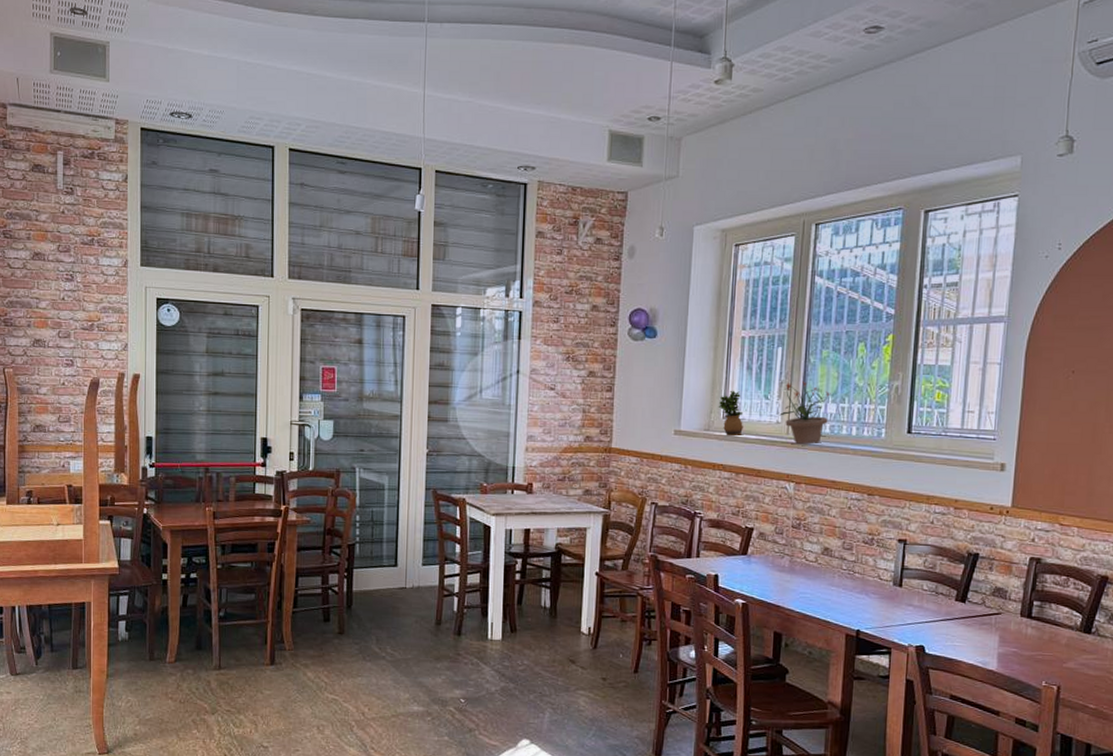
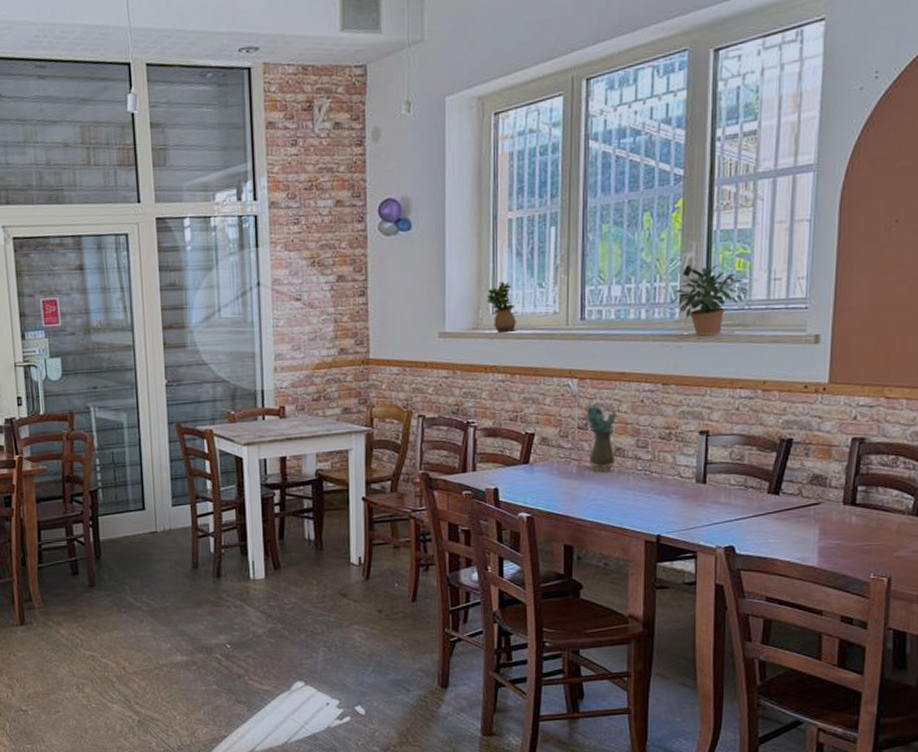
potted plant: present [779,382,831,444] -> none [557,263,615,335]
vase: none [799,504,827,570] -> present [585,402,617,474]
potted plant: none [878,392,946,457] -> present [670,265,749,338]

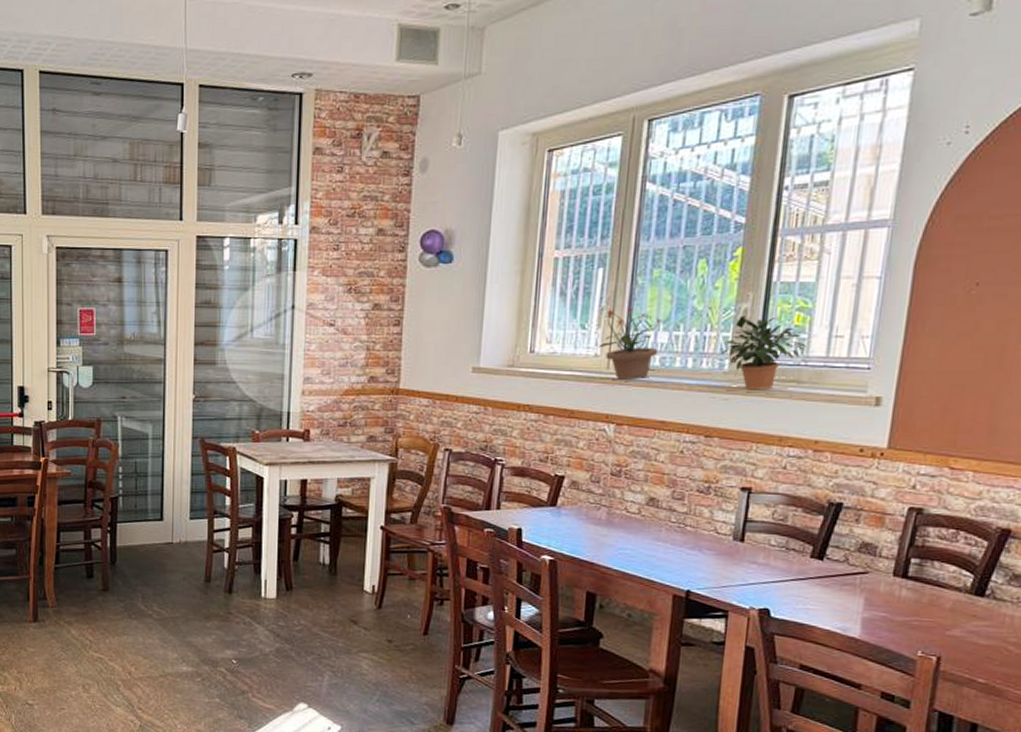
potted plant: present [486,281,517,334] -> none [524,320,556,373]
potted plant: none [557,263,615,335] -> present [598,307,663,380]
vase: present [585,402,617,474] -> none [619,449,653,523]

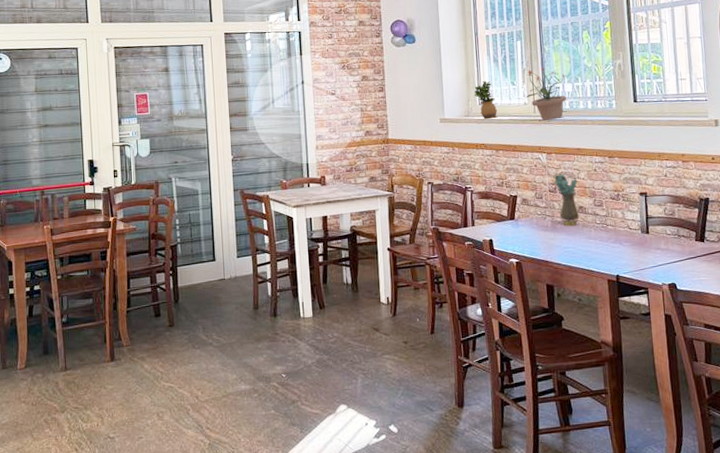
potted plant: none [524,320,556,373] -> present [474,80,498,120]
vase: none [619,449,653,523] -> present [553,171,579,227]
potted plant: present [720,316,807,392] -> none [608,69,664,122]

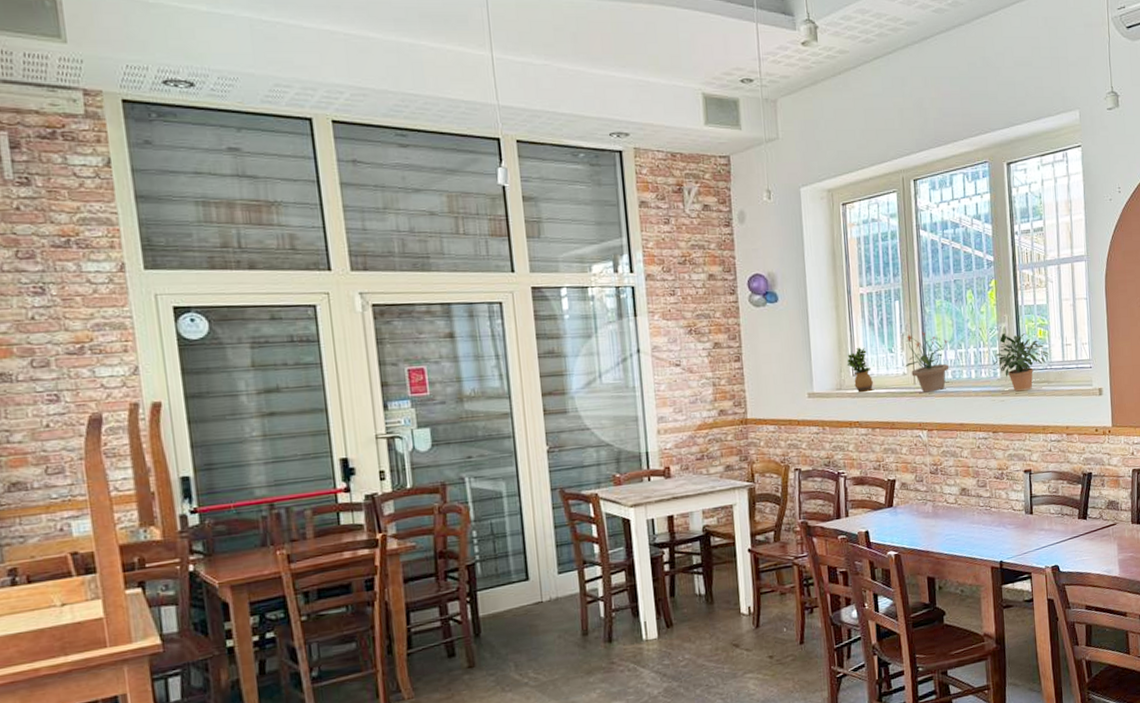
vase: present [553,171,579,227] -> none [934,450,962,512]
potted plant: none [608,69,664,122] -> present [993,333,1049,393]

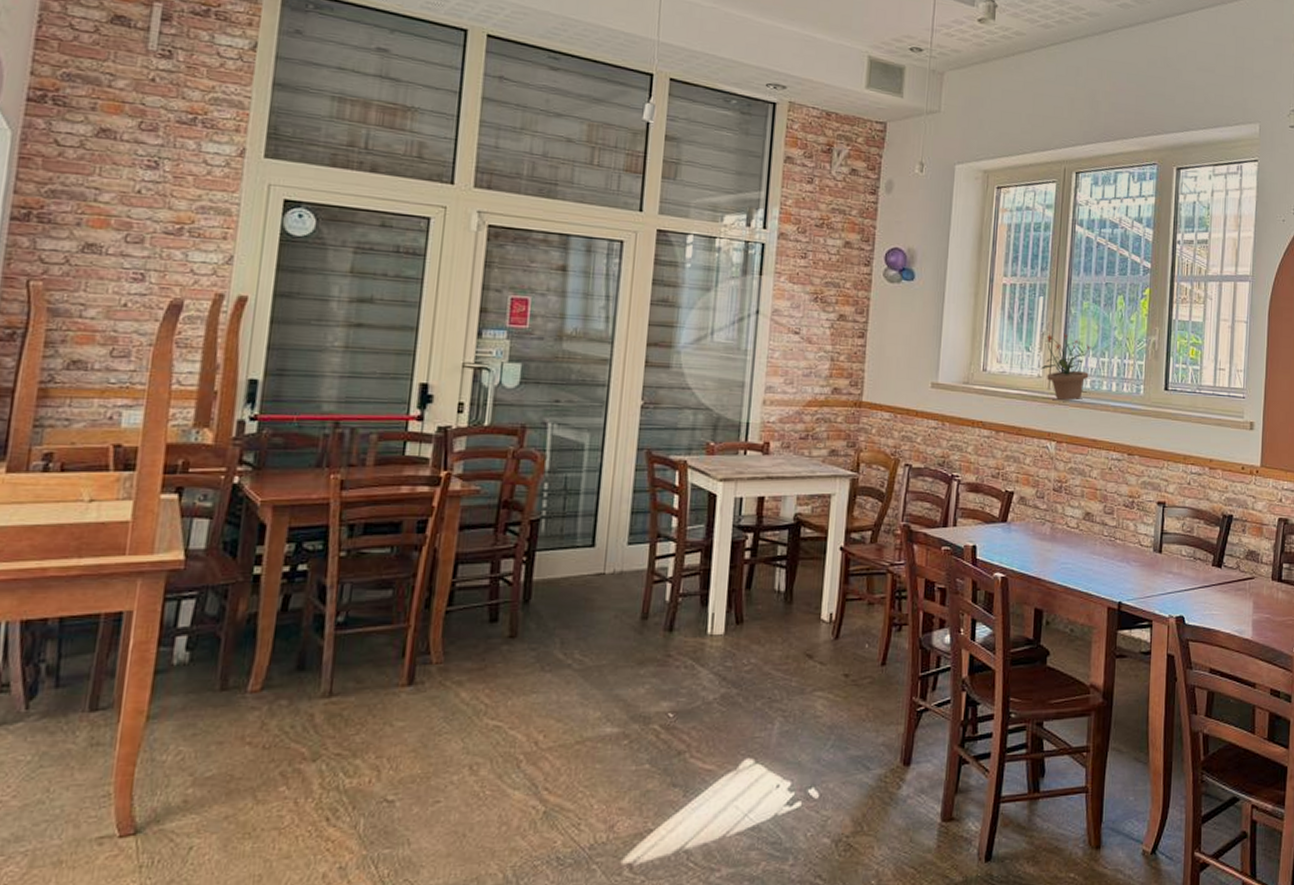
potted plant: present [846,347,874,393] -> none [978,340,1005,391]
potted plant: present [993,333,1049,393] -> none [1136,348,1199,415]

